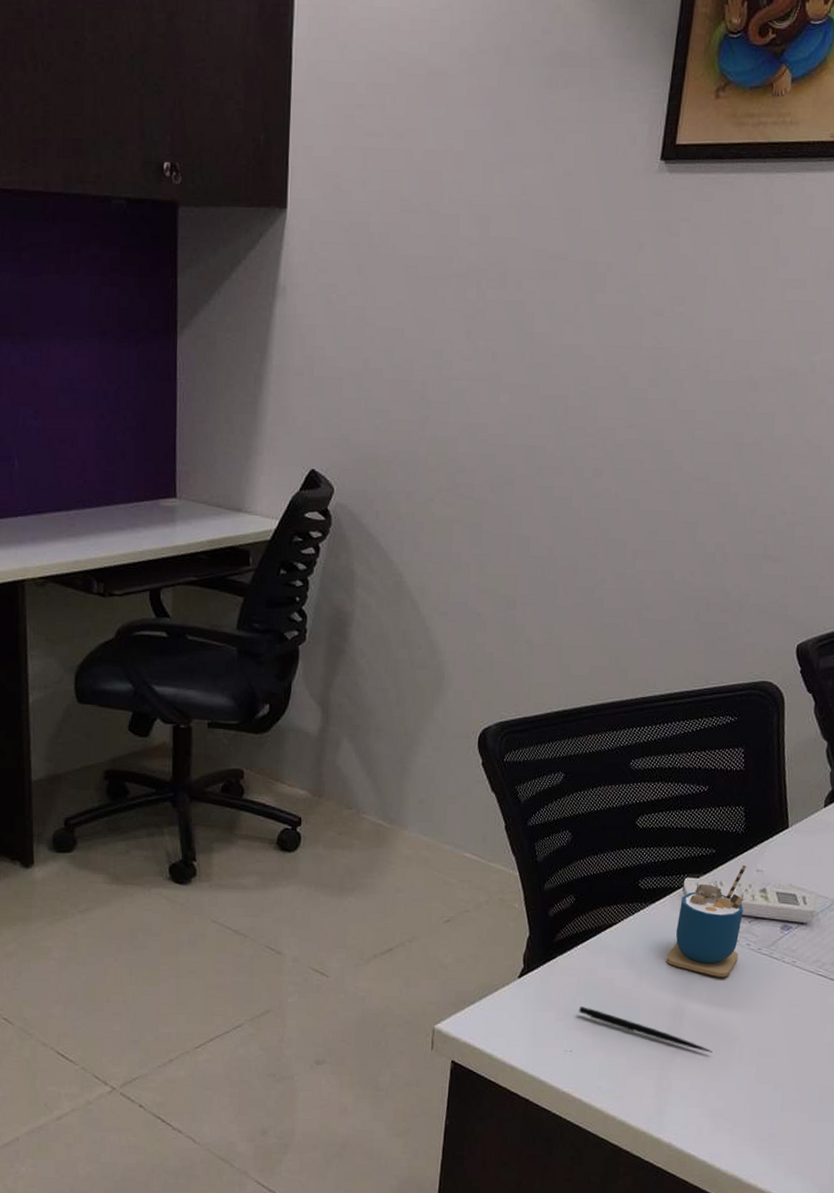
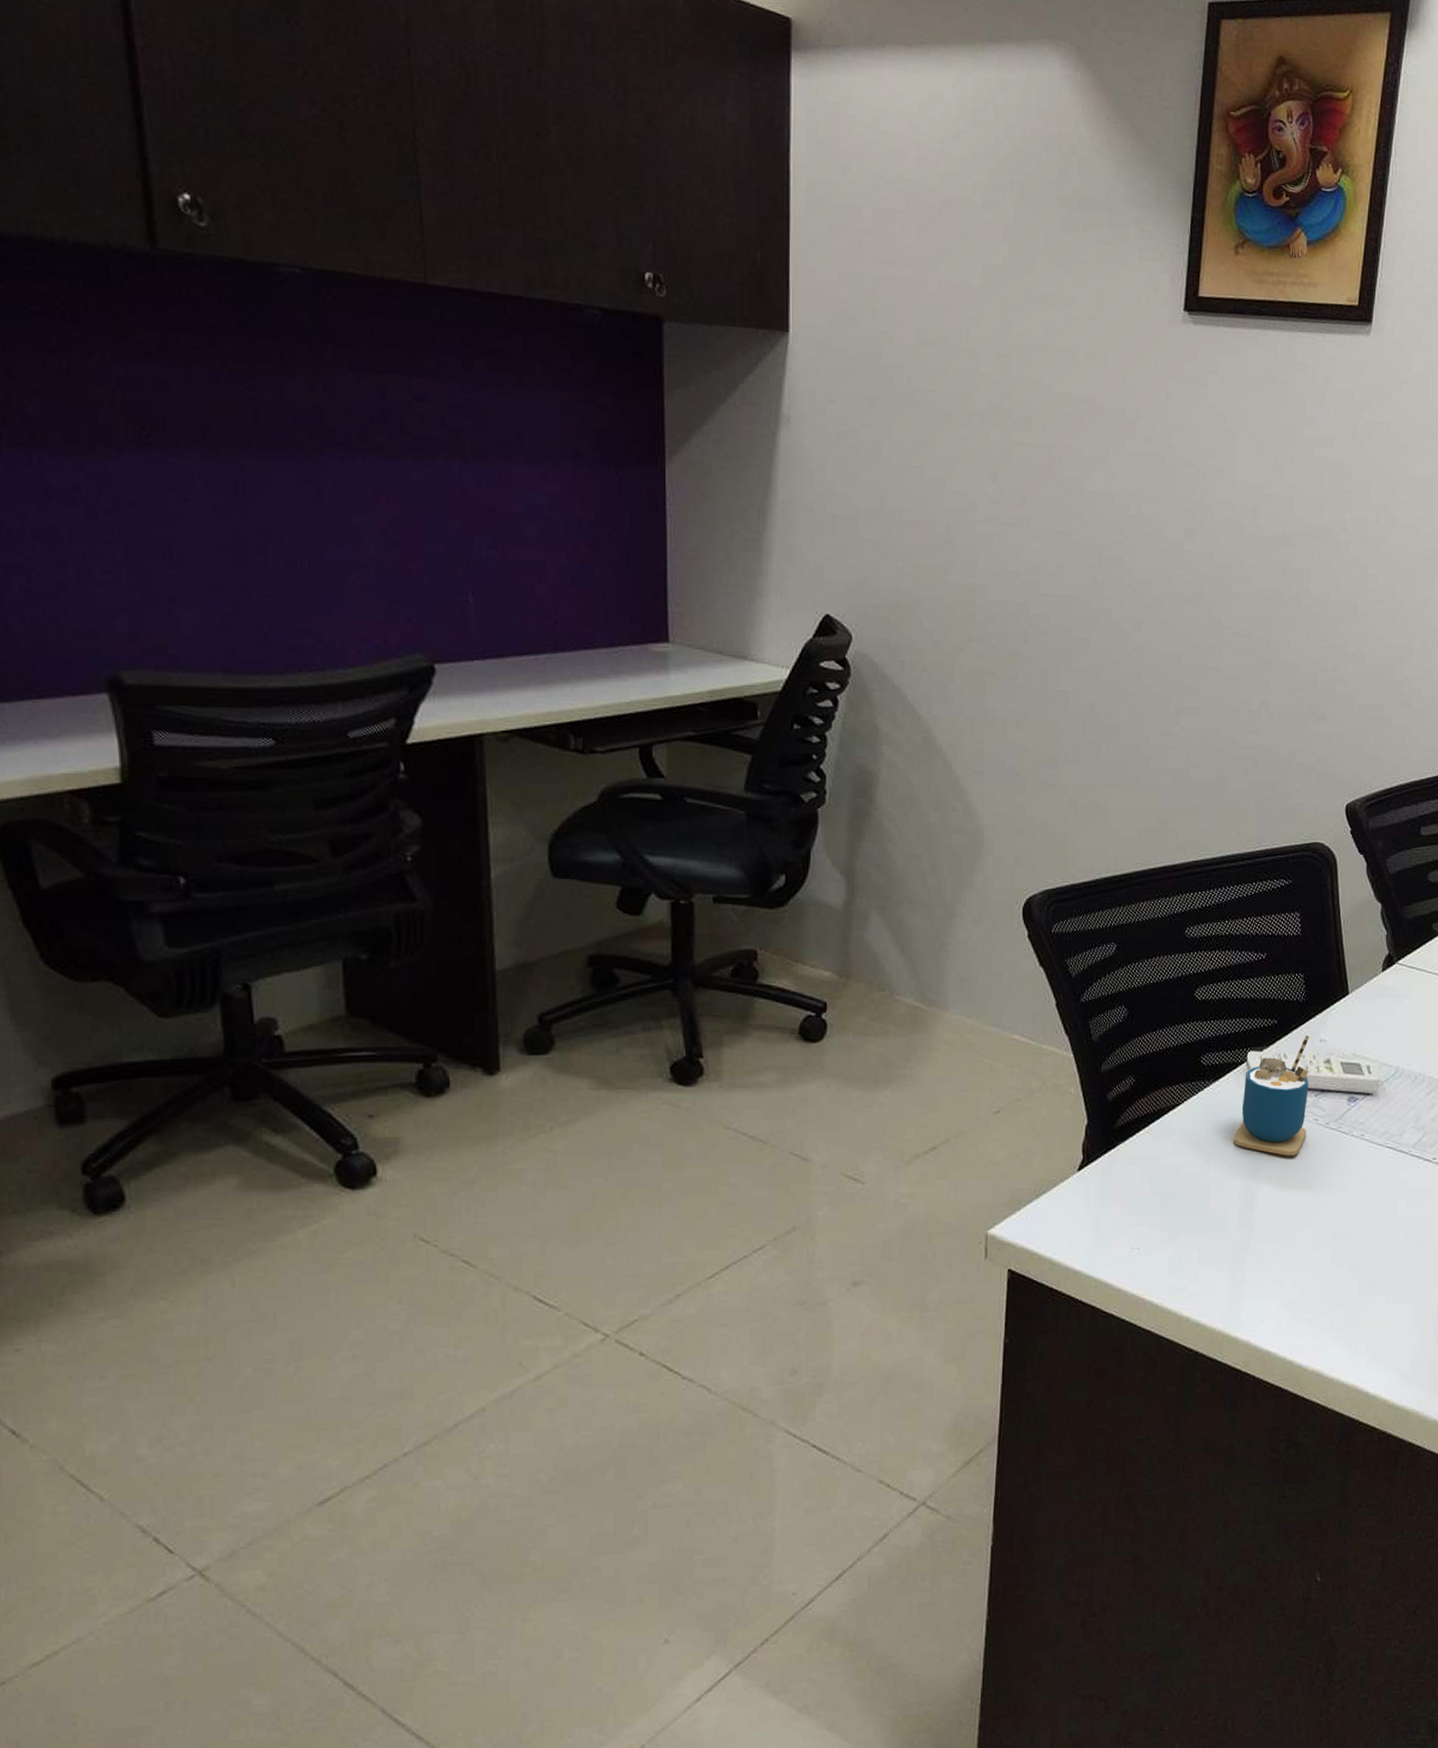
pen: present [578,1006,713,1053] -> none [1144,1198,1286,1239]

